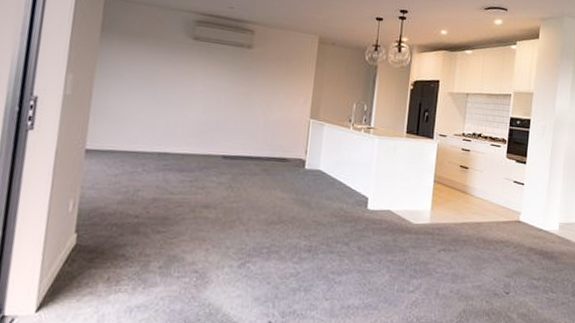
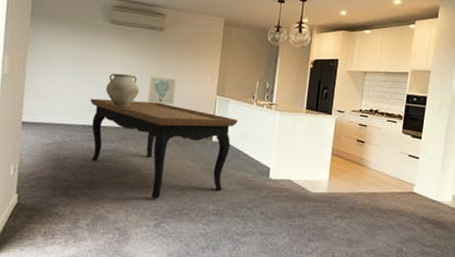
dining table: none [166,122,333,235] -> present [90,98,238,199]
ceramic pot: none [185,94,225,133] -> present [106,73,140,108]
wall art: none [233,97,267,131] -> present [148,75,177,106]

